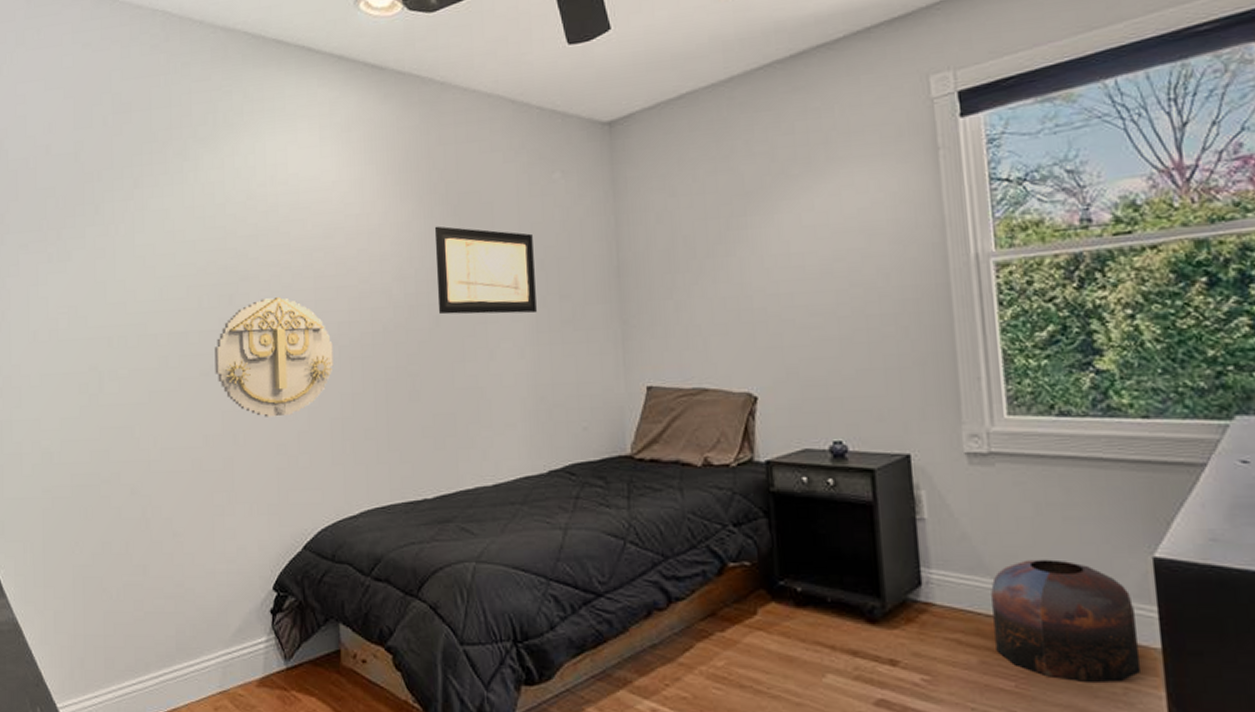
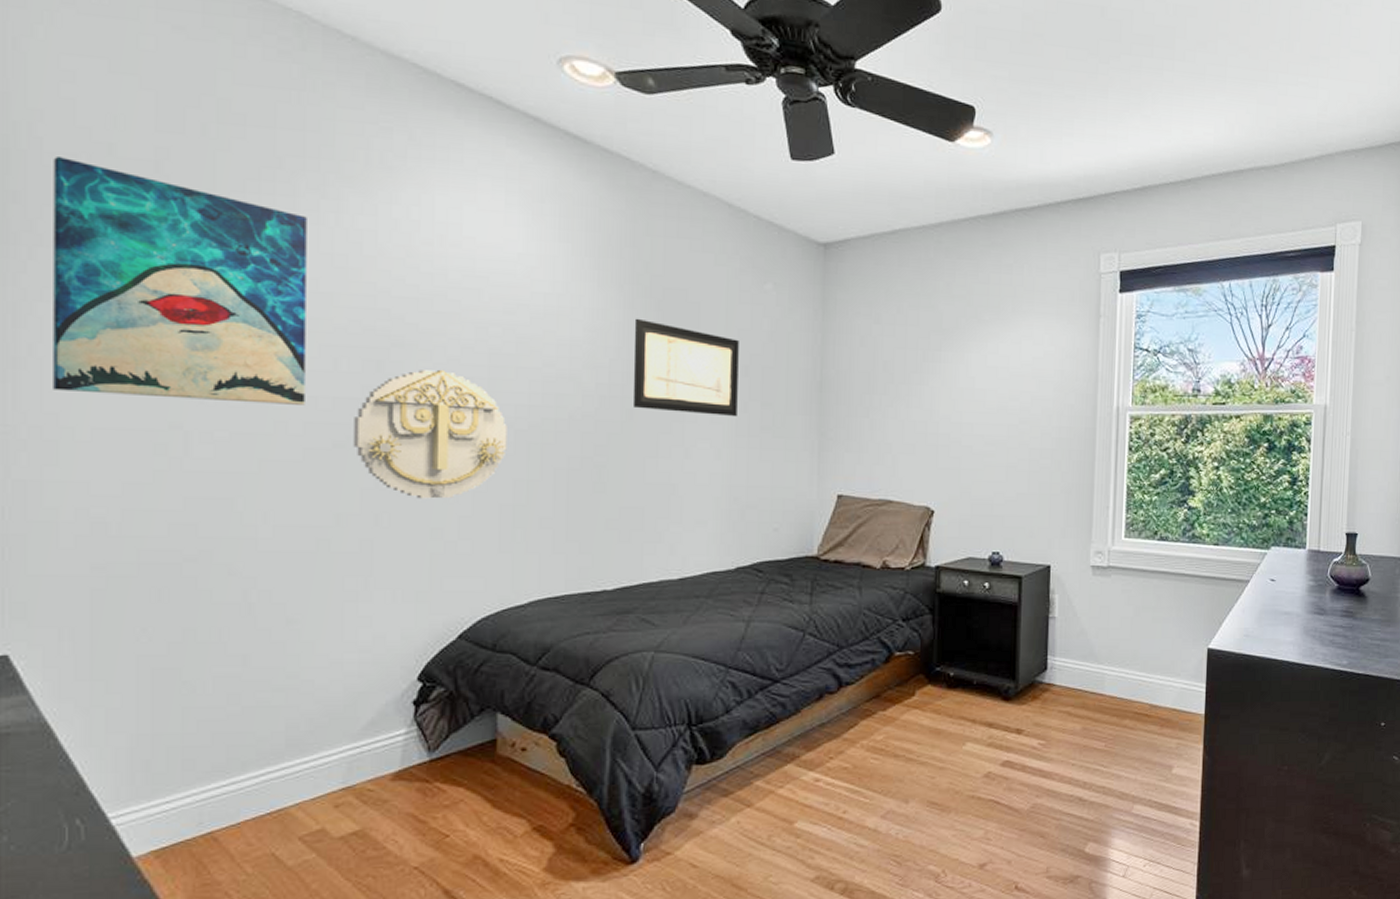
wall art: none [14,161,179,346] -> present [53,155,307,405]
pouf: present [991,559,1142,682] -> none [1095,650,1191,740]

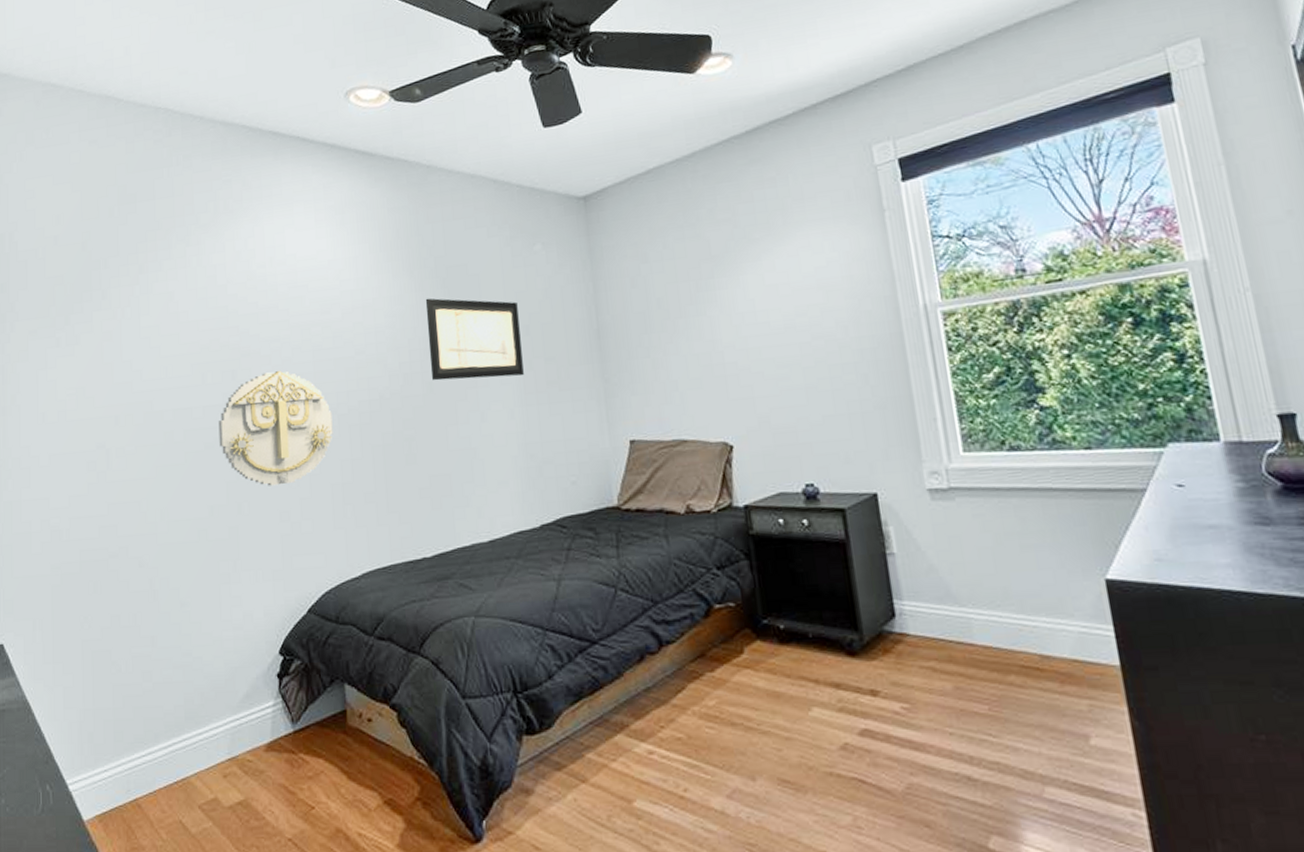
wall art: present [53,155,307,405] -> none [24,252,184,429]

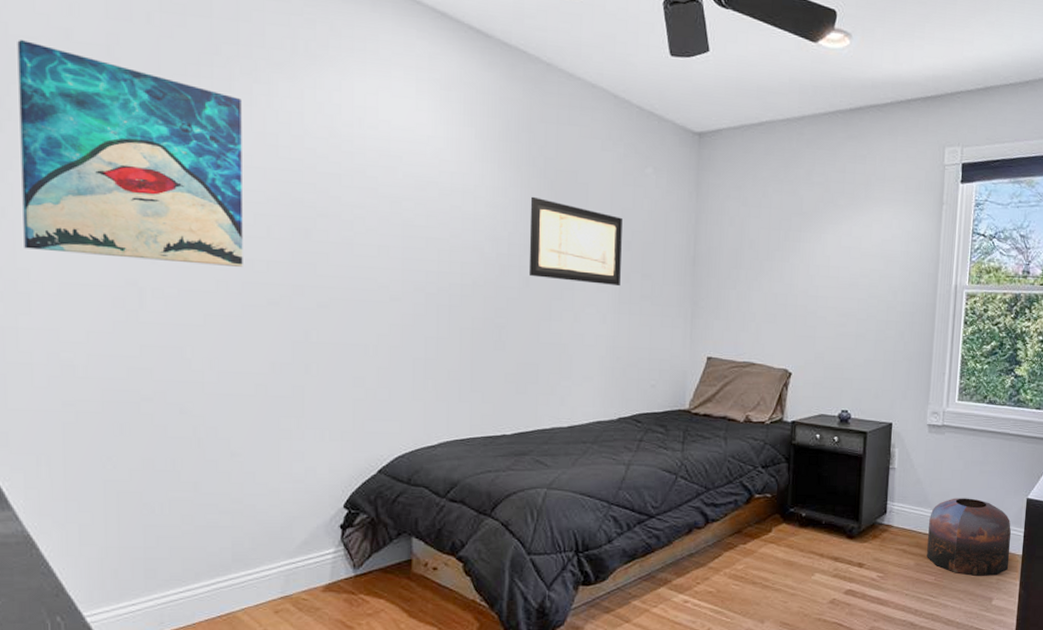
wall art: none [24,252,184,429] -> present [17,39,243,267]
wall decoration: present [218,370,333,486] -> none [285,238,419,352]
pouf: none [959,586,1104,702] -> present [927,498,1011,576]

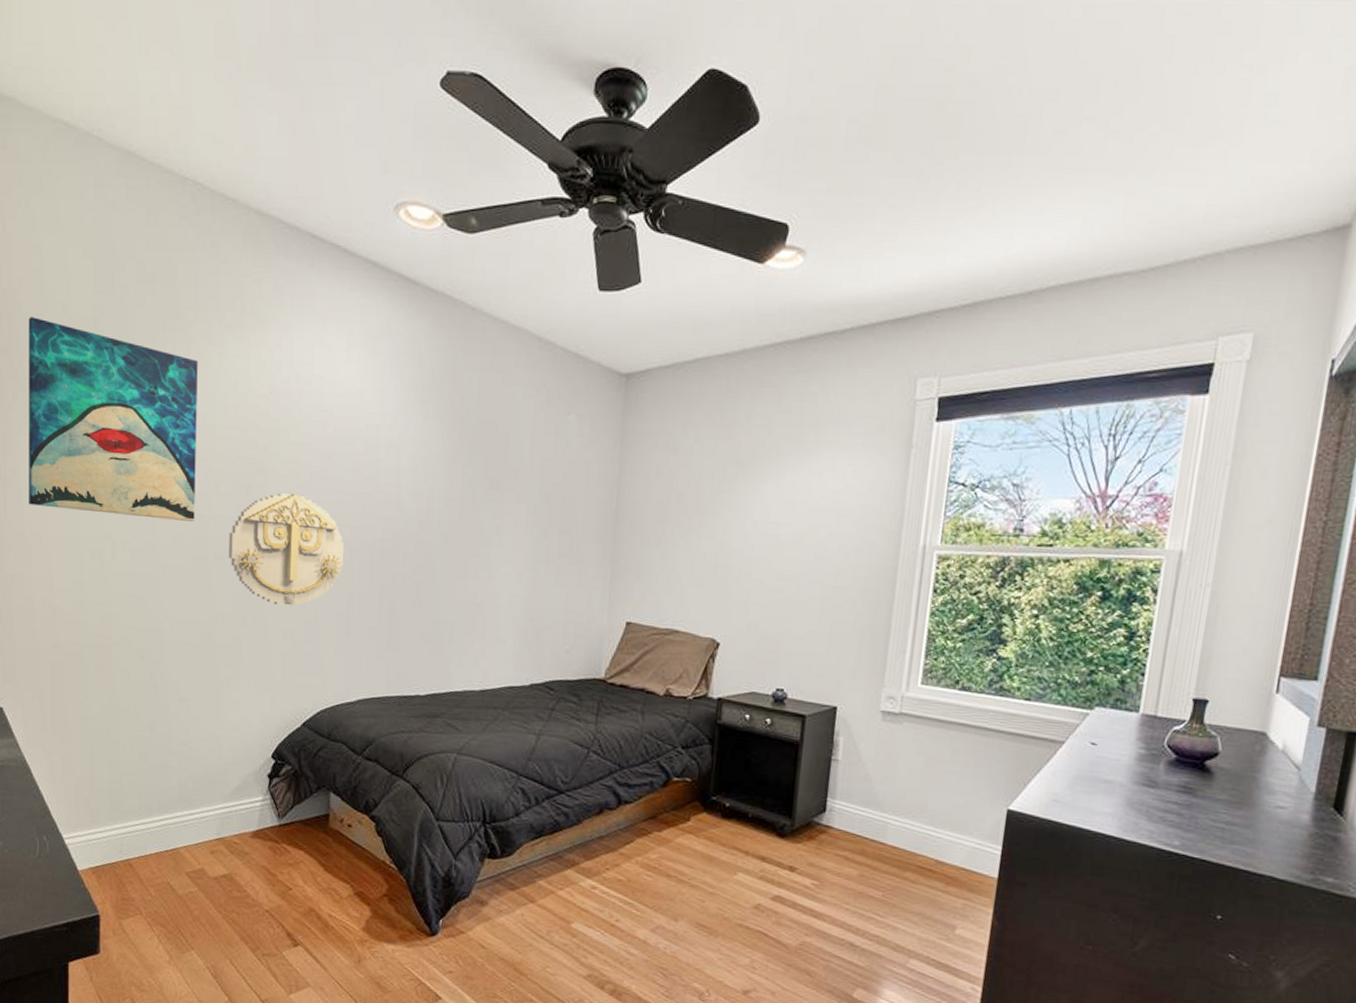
wall decoration: none [285,238,419,352] -> present [228,493,344,606]
wall art: present [528,196,622,287] -> none [447,448,542,543]
pouf: present [927,498,1011,576] -> none [873,800,985,900]

